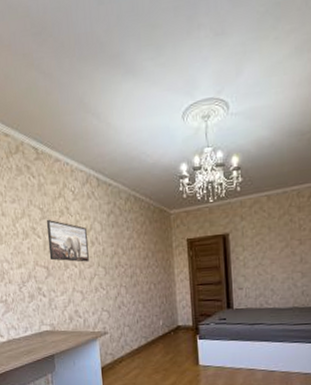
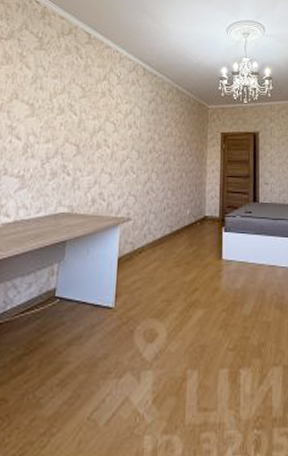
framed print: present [46,219,89,262] -> none [82,98,126,144]

